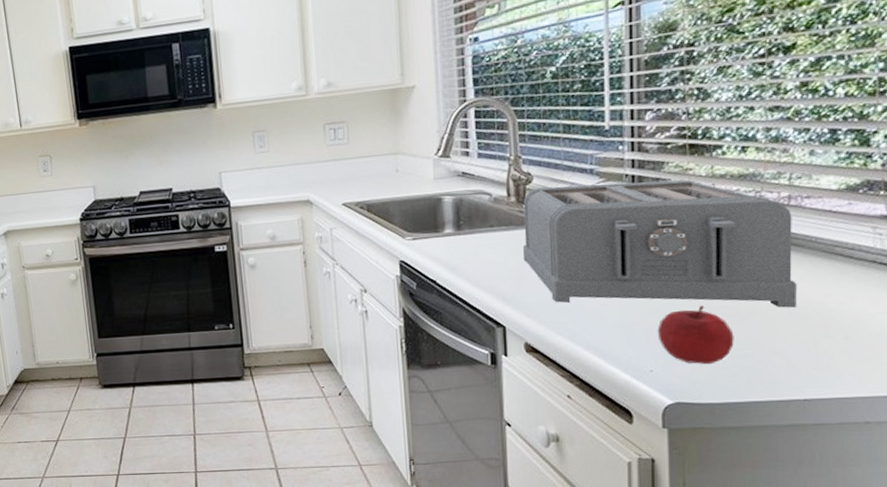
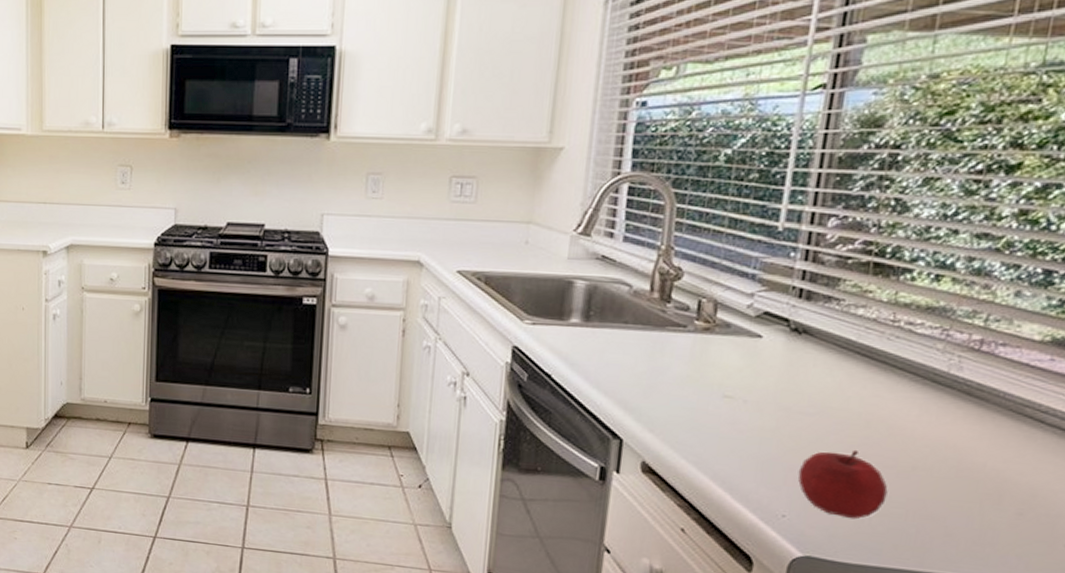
toaster: present [522,179,797,308] -> none [656,287,982,470]

